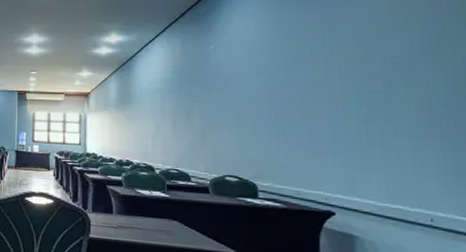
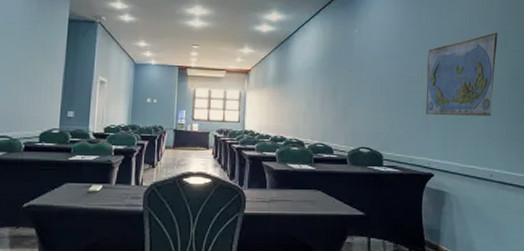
world map: none [313,36,426,143] -> present [426,32,498,117]

